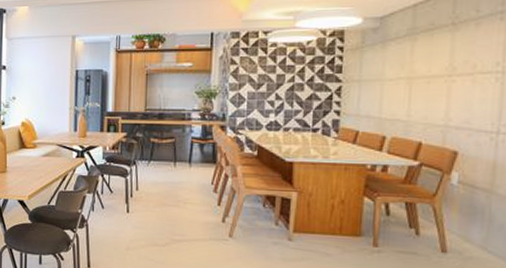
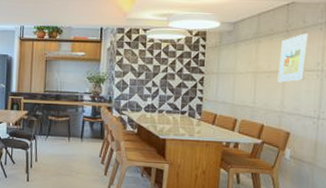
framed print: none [440,25,485,90] -> present [277,33,310,83]

